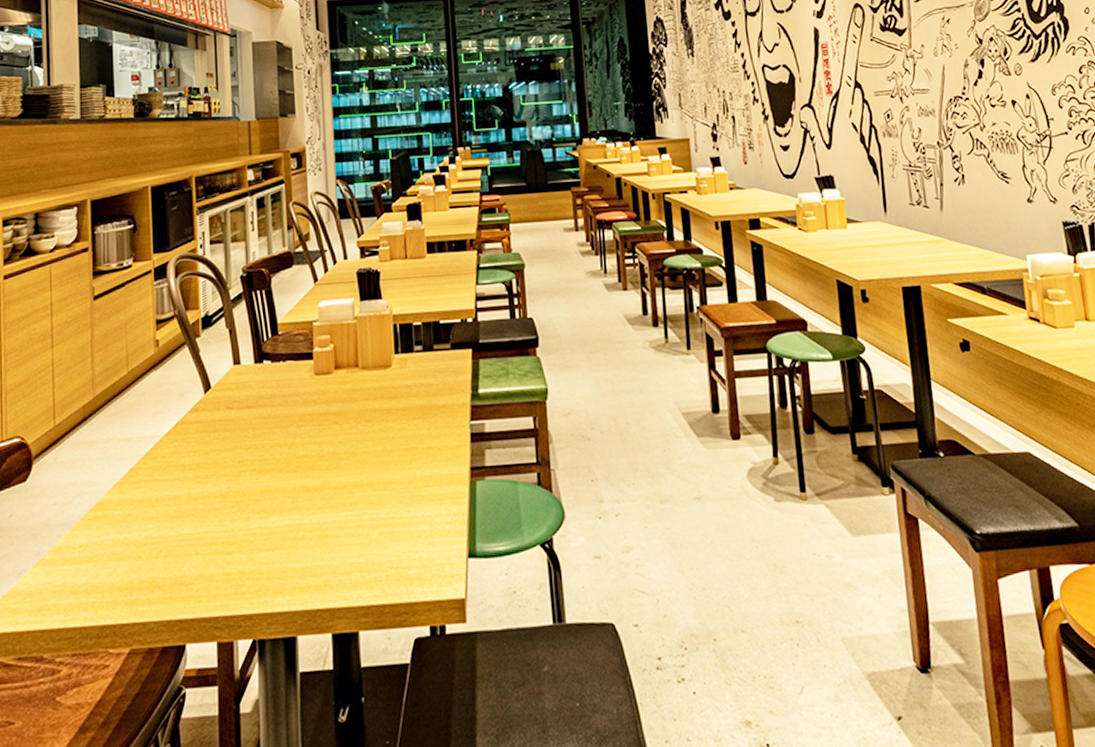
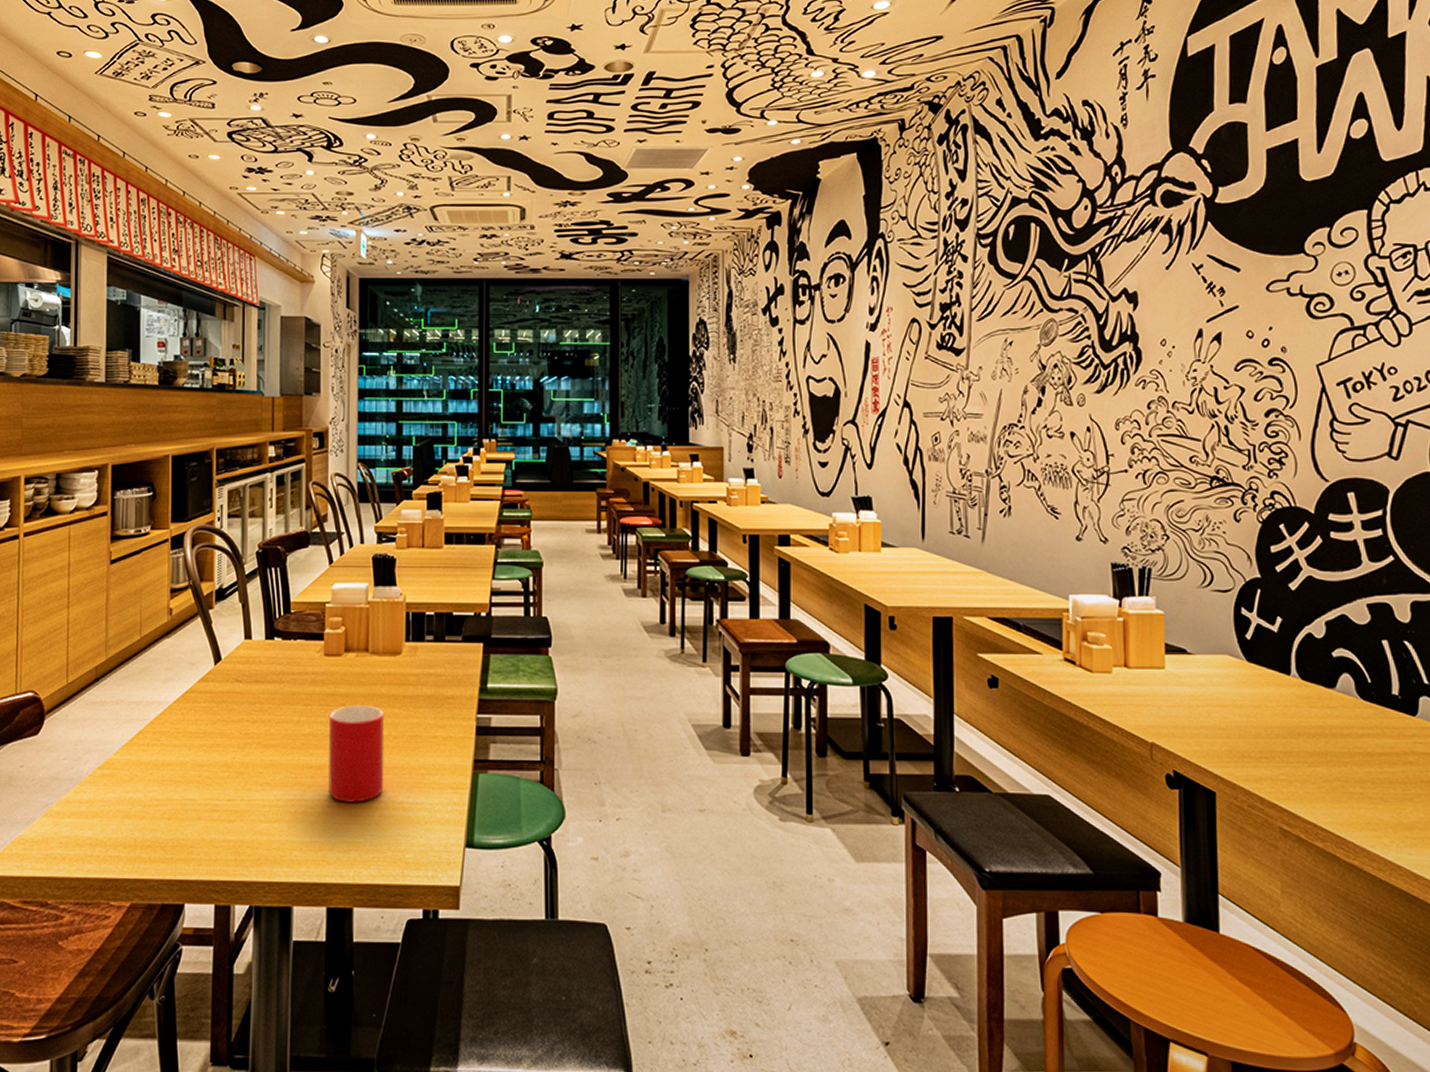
cup: none [323,421,383,523] -> present [327,704,385,803]

